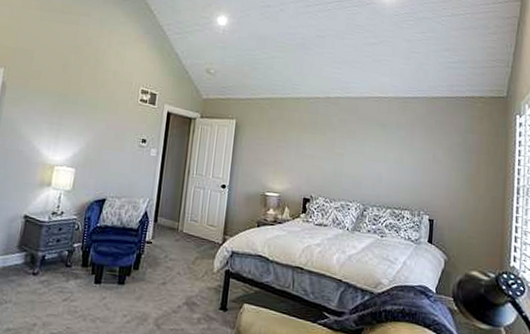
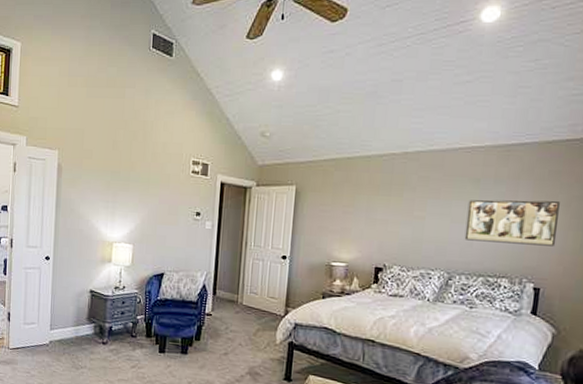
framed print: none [375,141,445,184] -> present [464,199,560,246]

